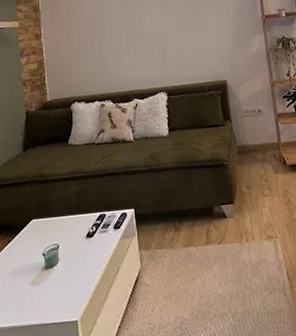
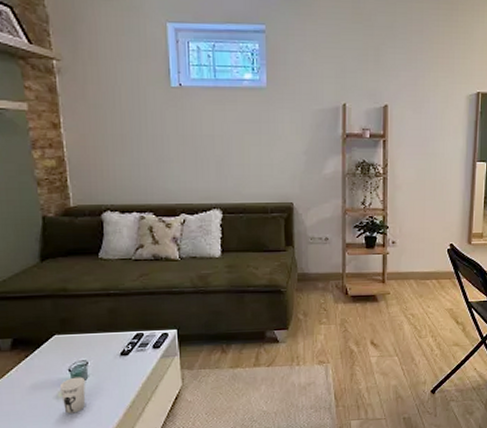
cup: none [35,261,57,301] -> present [59,376,86,414]

